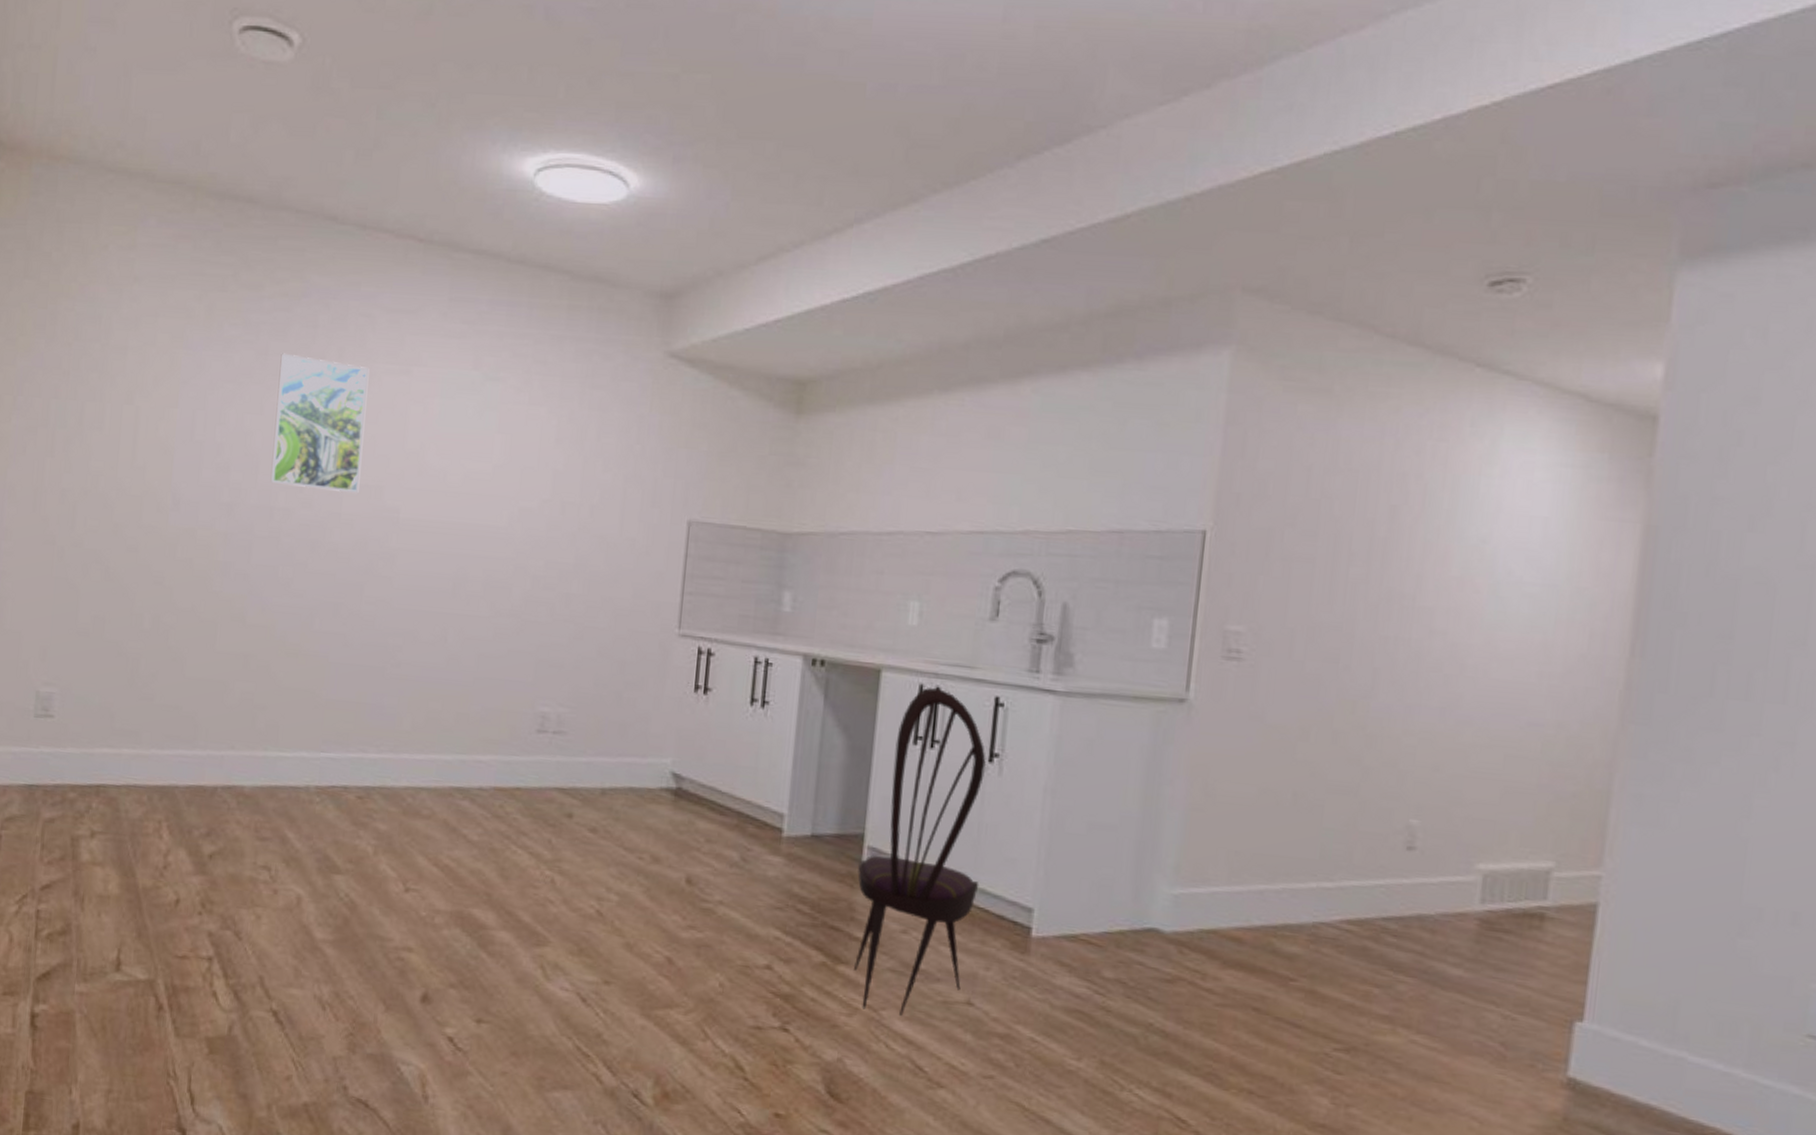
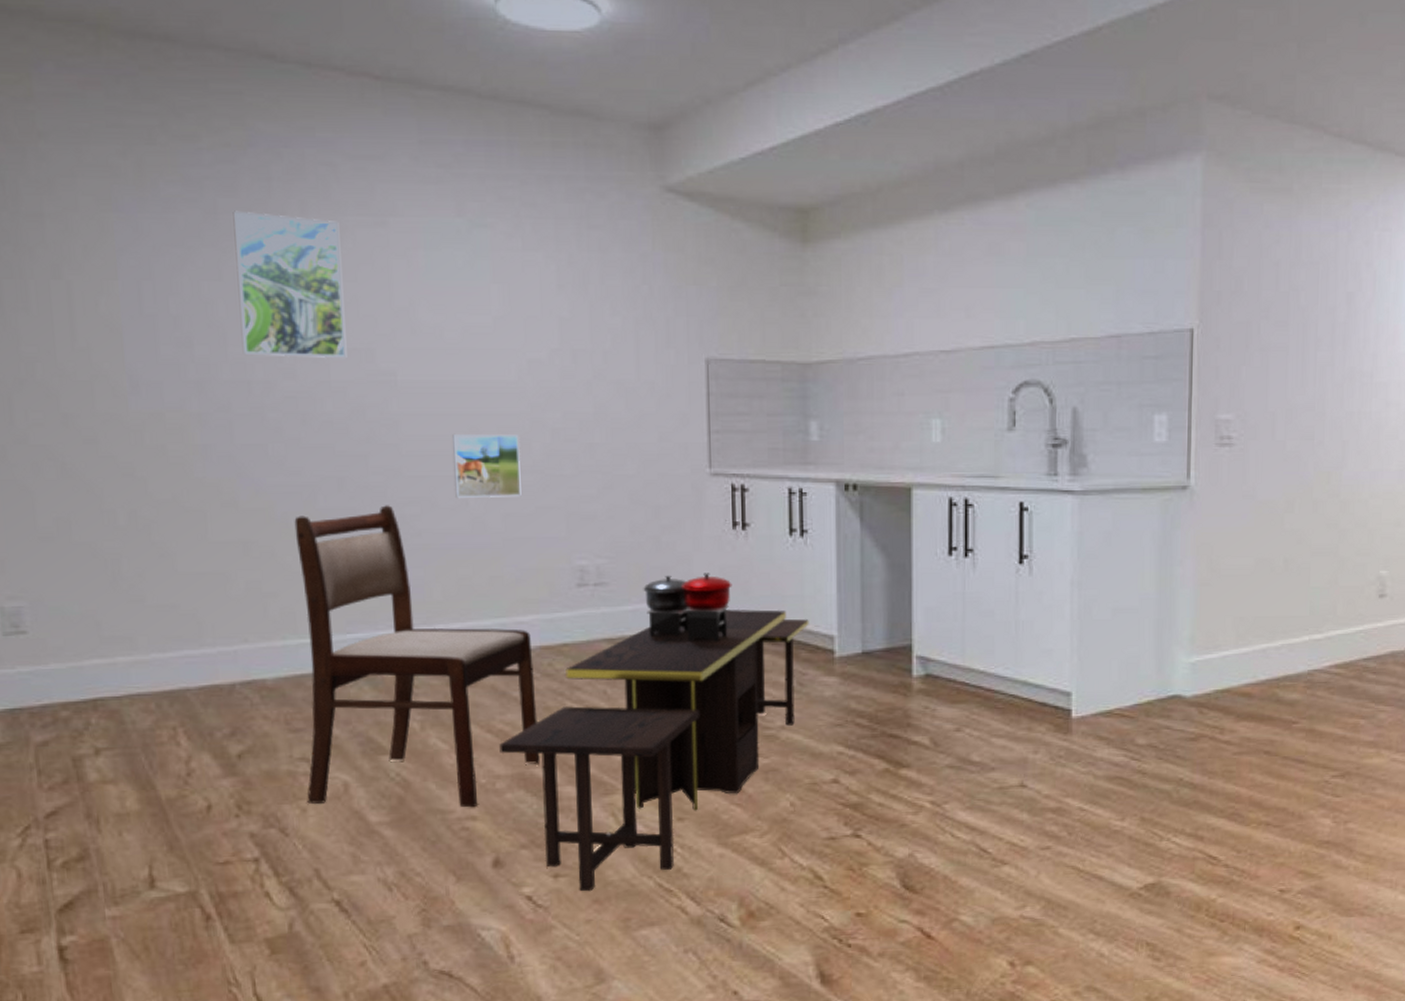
dining chair: none [262,633,487,939] -> present [294,505,540,808]
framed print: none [436,573,502,639] -> present [453,434,521,499]
kitchen table: none [443,731,760,1043] -> present [499,573,809,892]
dining chair: present [854,687,987,1017] -> none [909,499,1021,807]

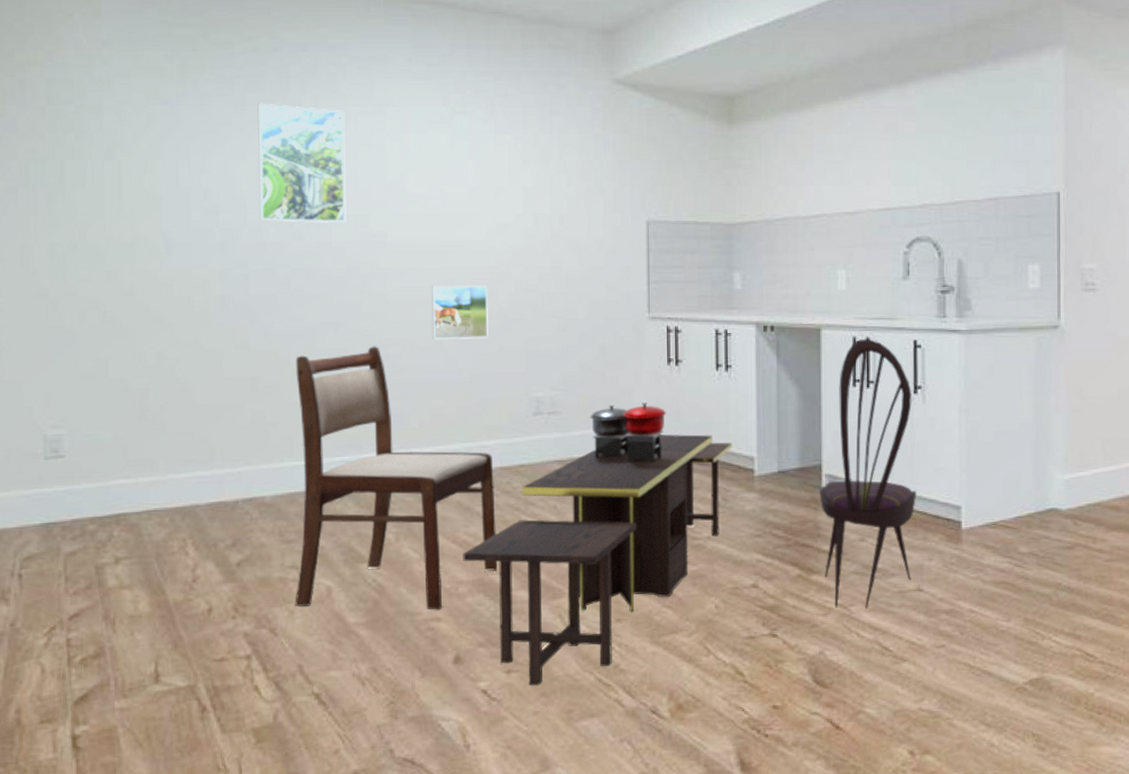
dining chair: none [909,499,1021,807] -> present [819,338,917,609]

